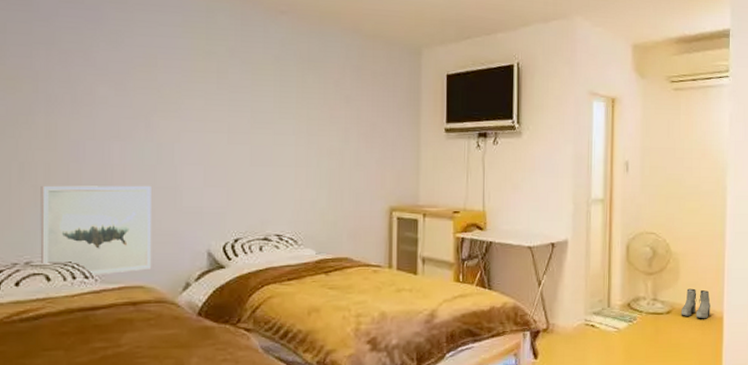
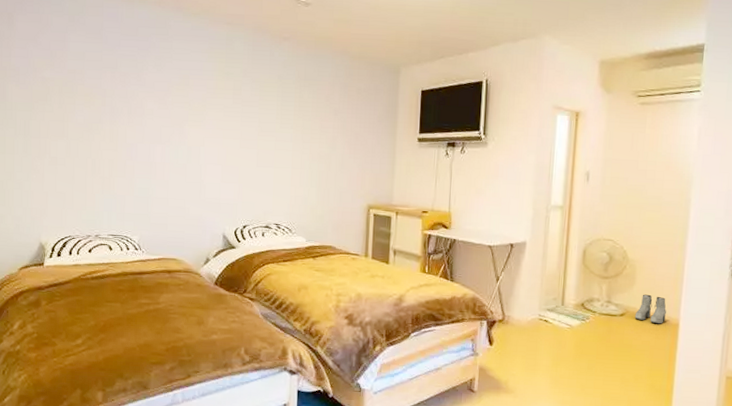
wall art: present [40,185,152,276] -> none [105,177,183,248]

